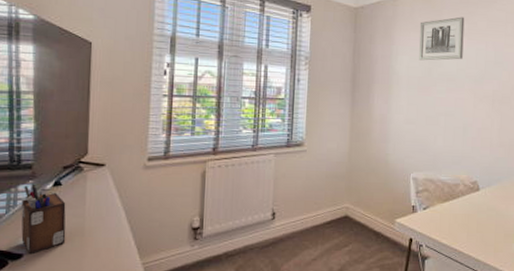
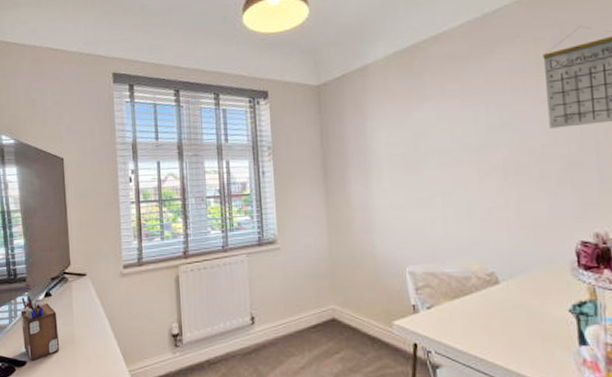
wall art: present [419,17,465,61] -> none [396,76,457,135]

